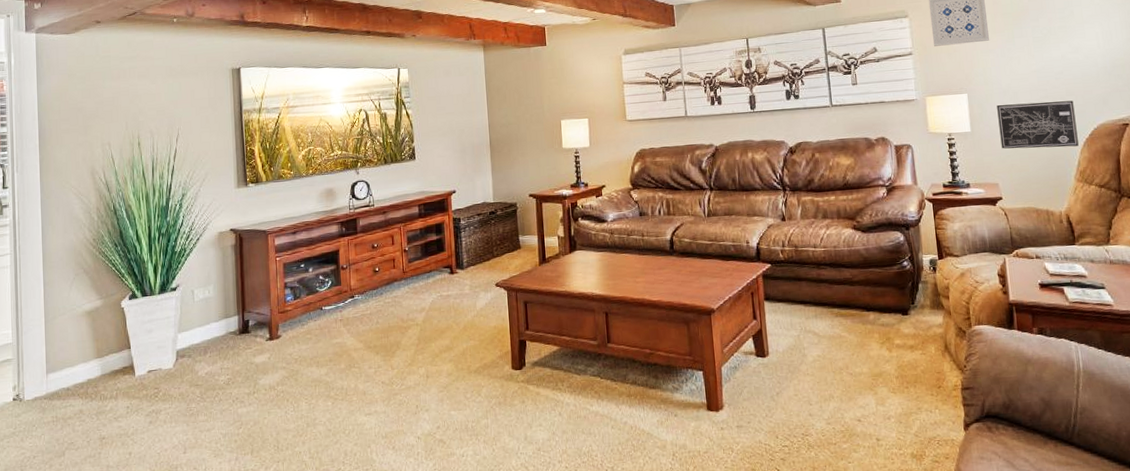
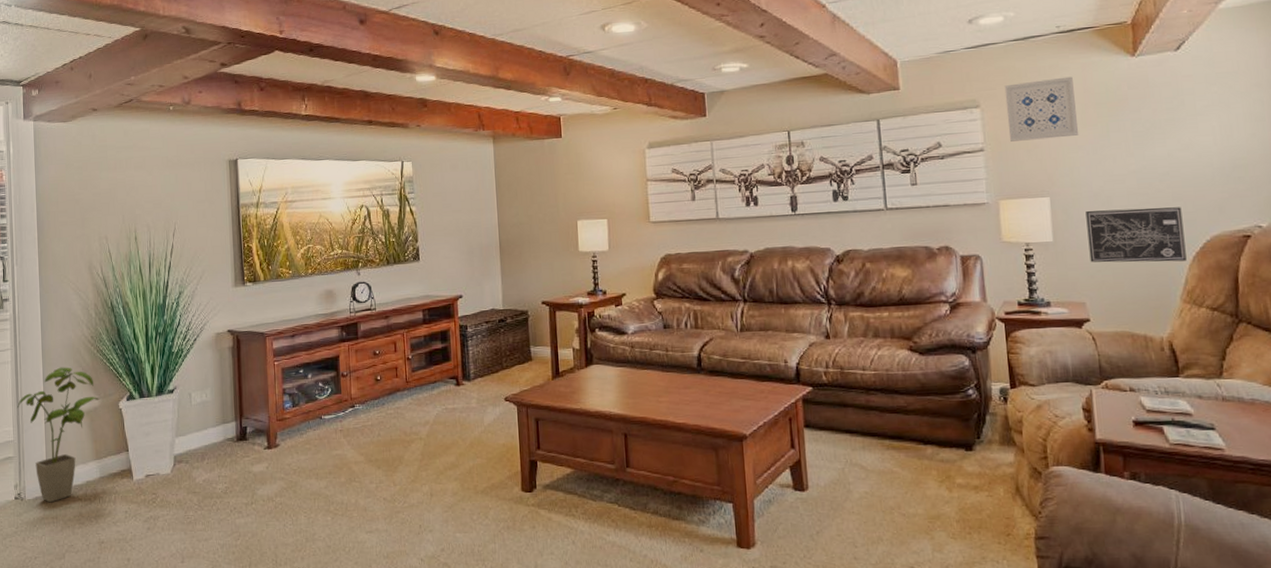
house plant: none [16,269,101,403] -> present [17,367,99,503]

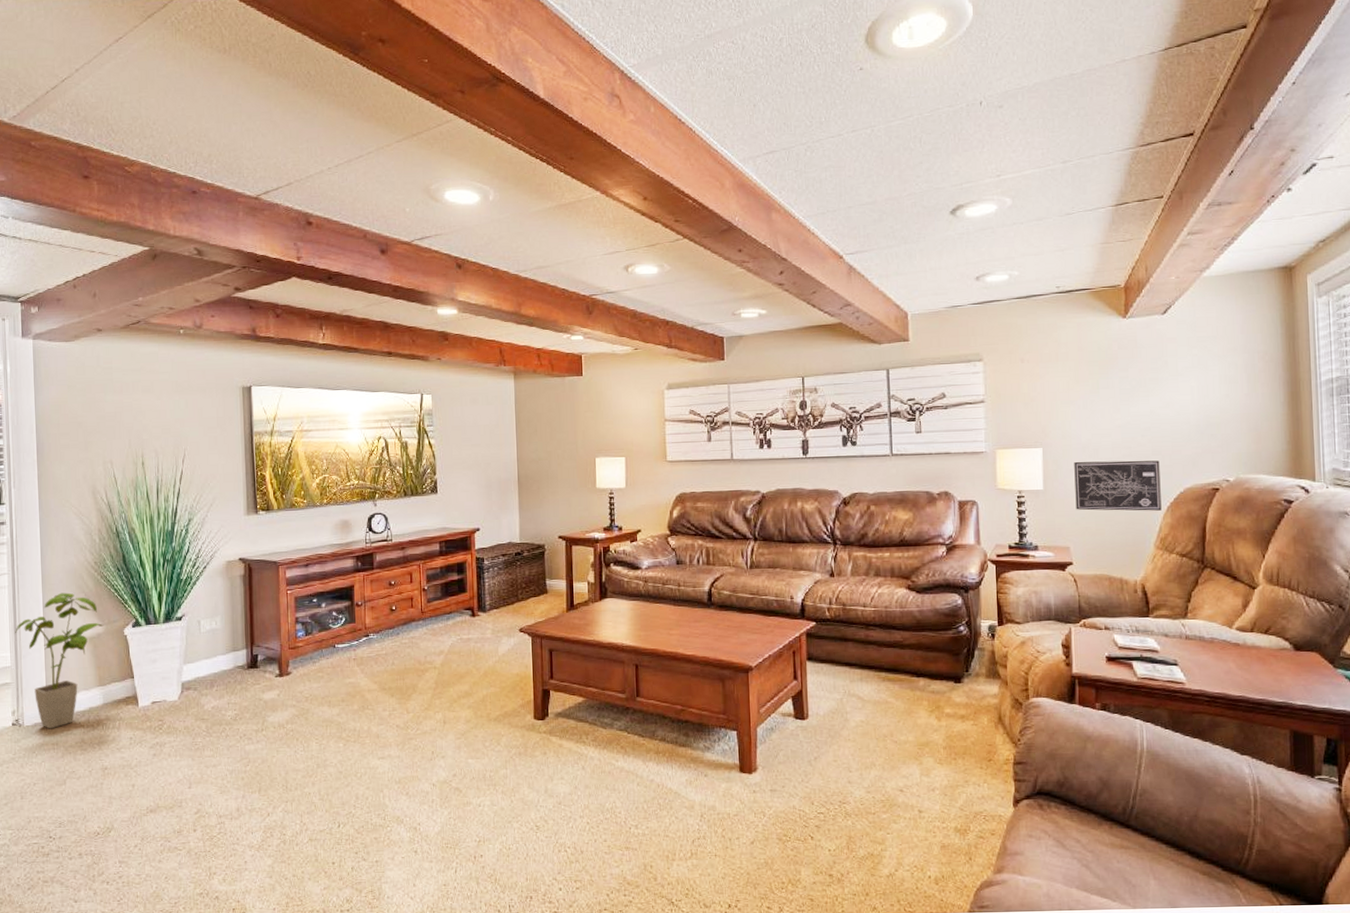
wall art: present [1004,76,1078,142] -> none [1006,335,1071,394]

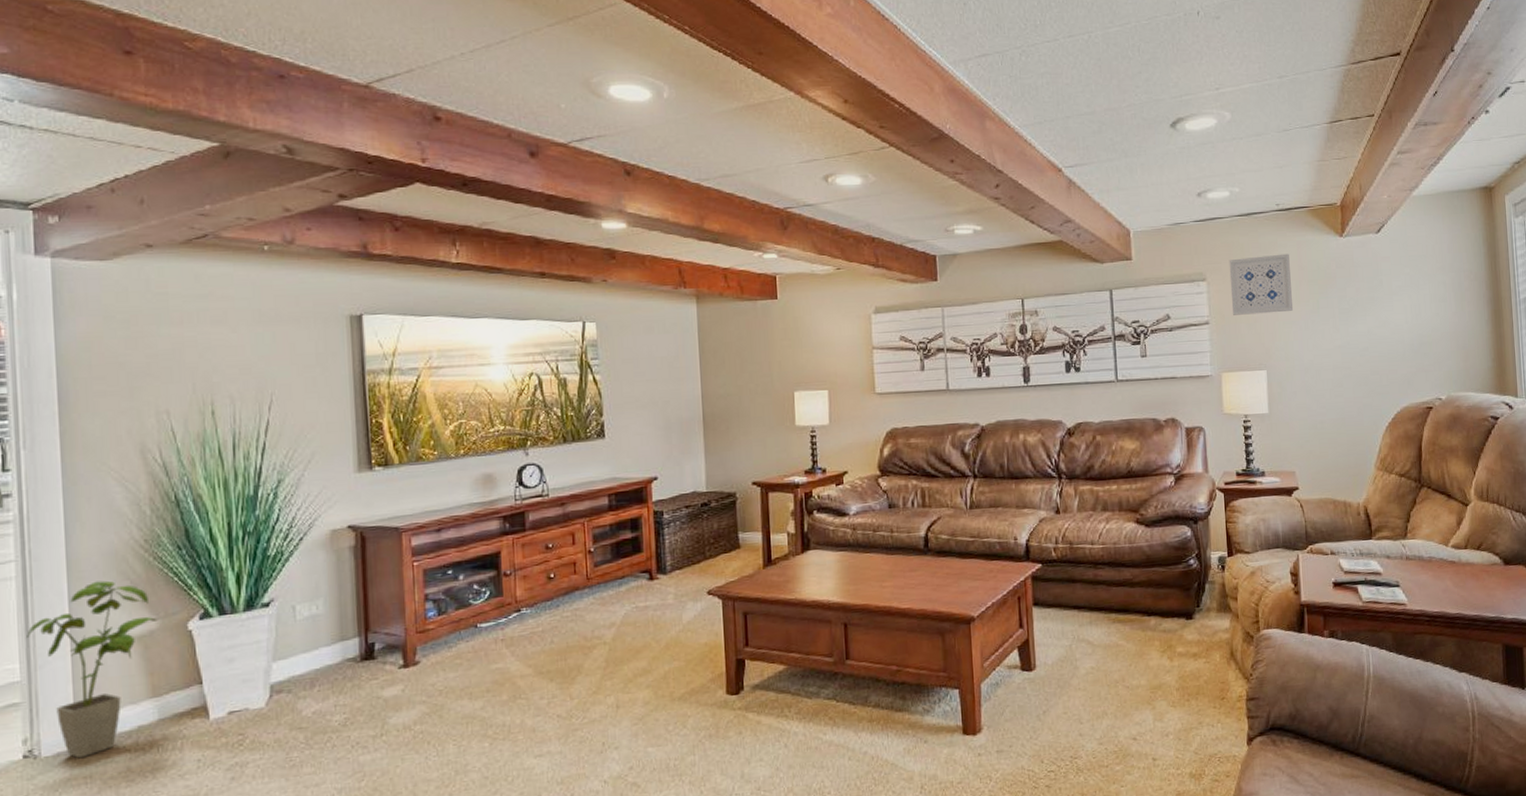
wall art: none [1006,335,1071,394] -> present [1229,253,1293,315]
wall art: present [1074,460,1162,511] -> none [1297,380,1381,433]

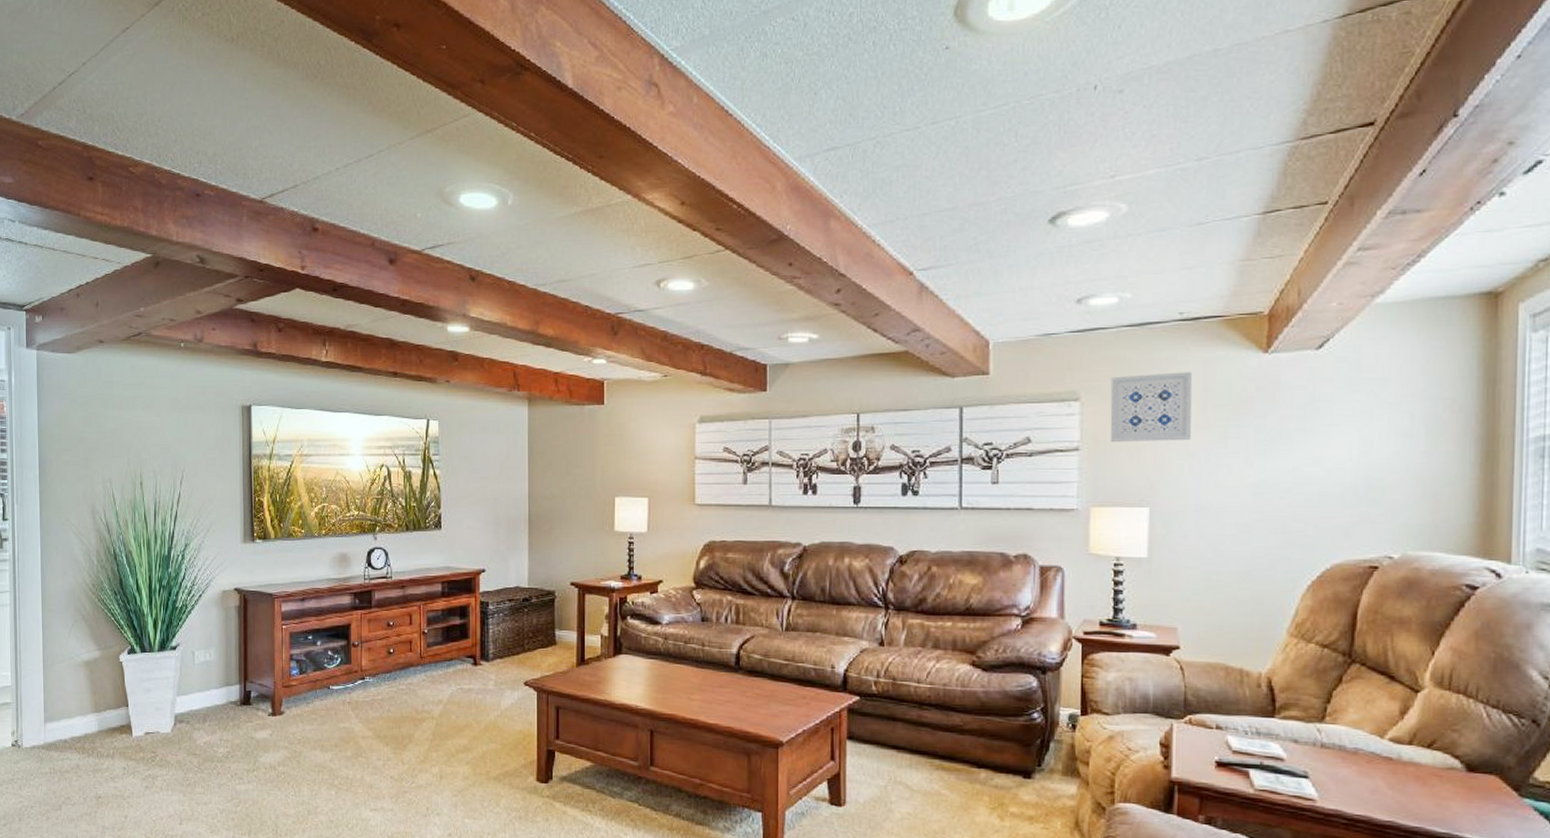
house plant: present [26,580,158,759] -> none [15,614,100,753]

